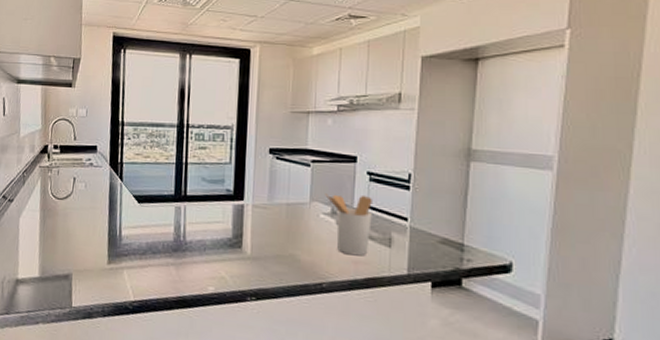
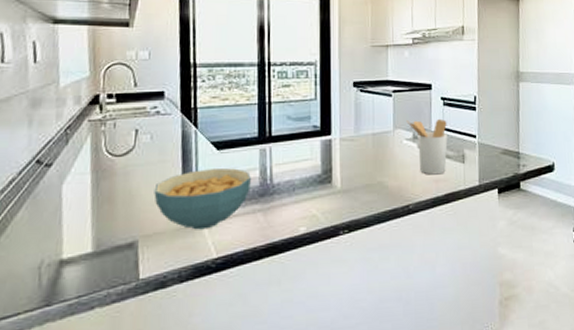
cereal bowl: none [85,219,166,274] -> present [154,168,251,230]

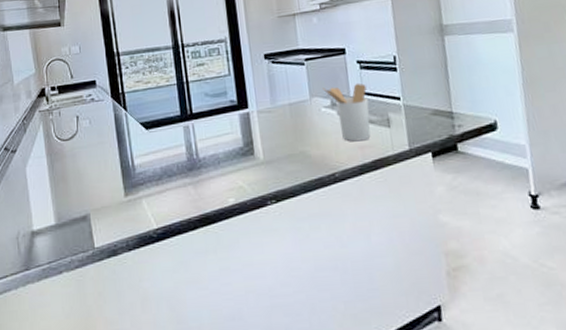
cereal bowl: present [154,168,251,230] -> none [97,145,179,204]

